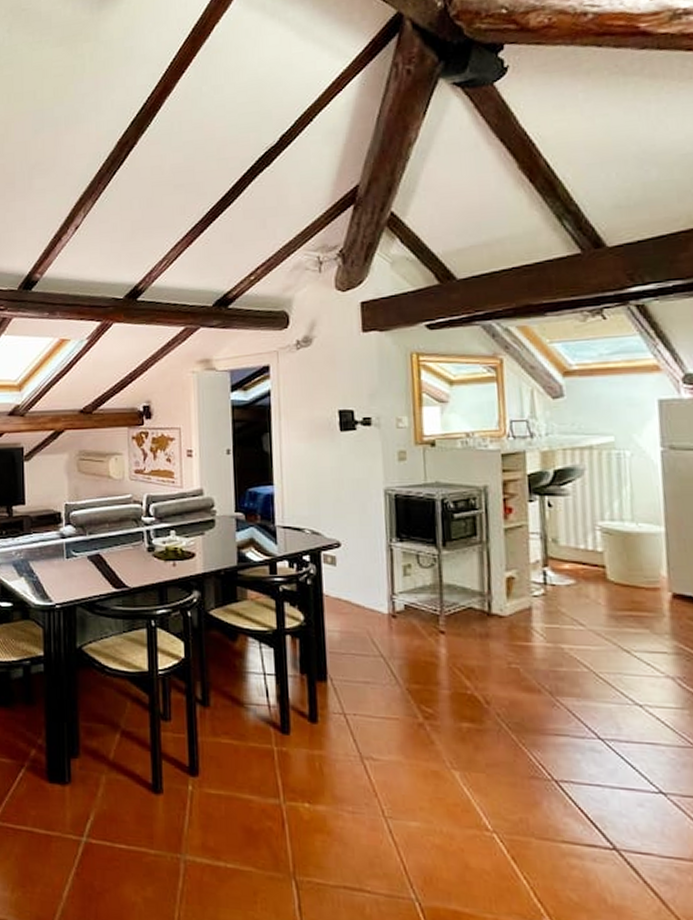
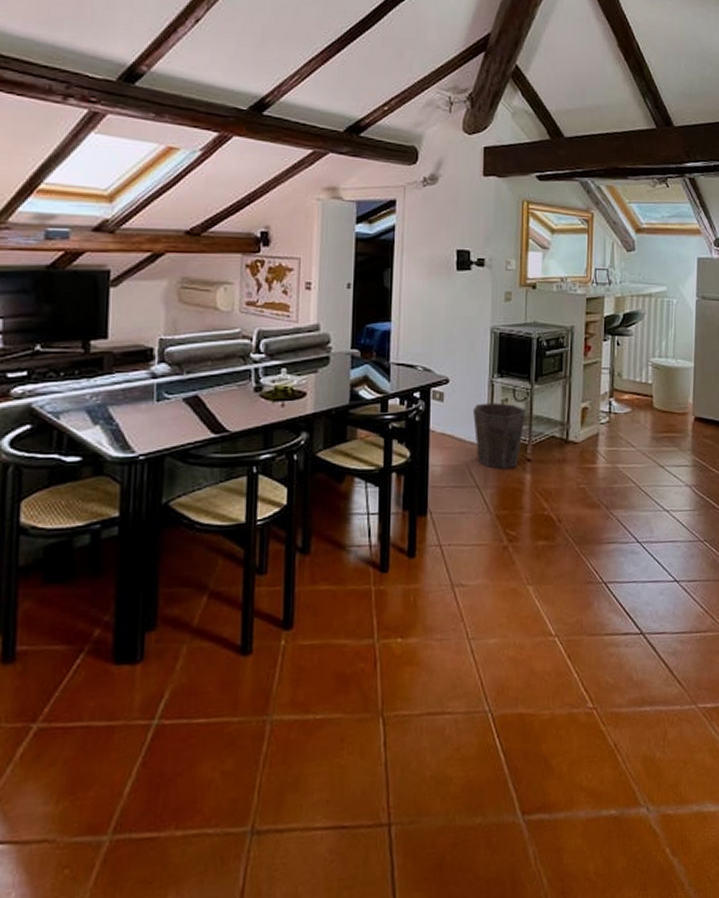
waste bin: none [371,568,435,640] -> present [473,402,526,469]

